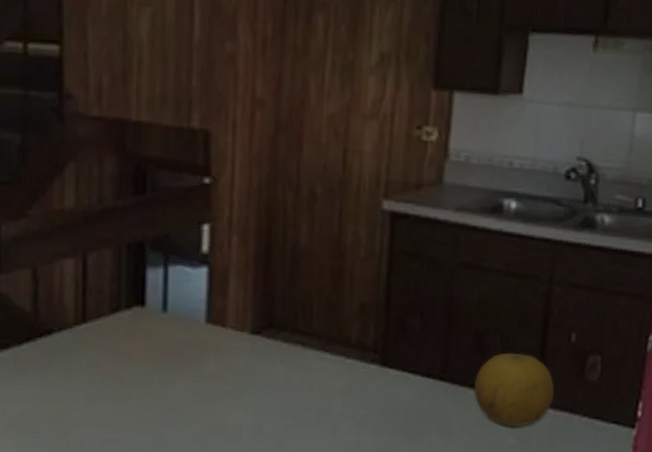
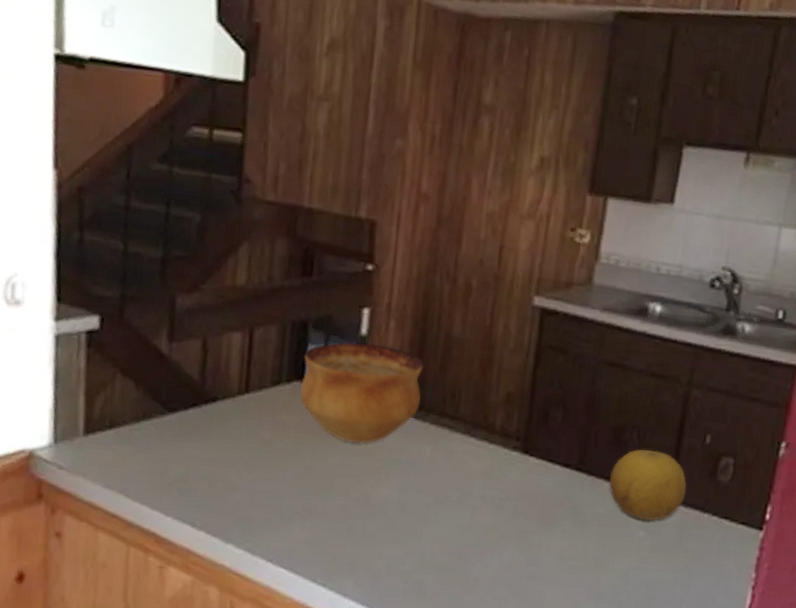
bowl: none [142,261,271,367] -> present [300,342,424,443]

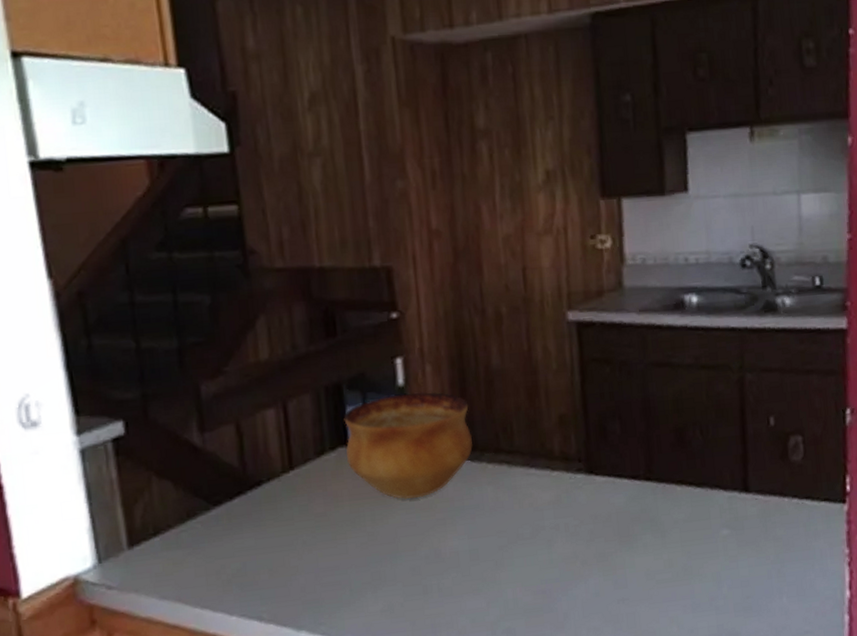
fruit: present [609,449,687,521] -> none [681,443,761,518]

